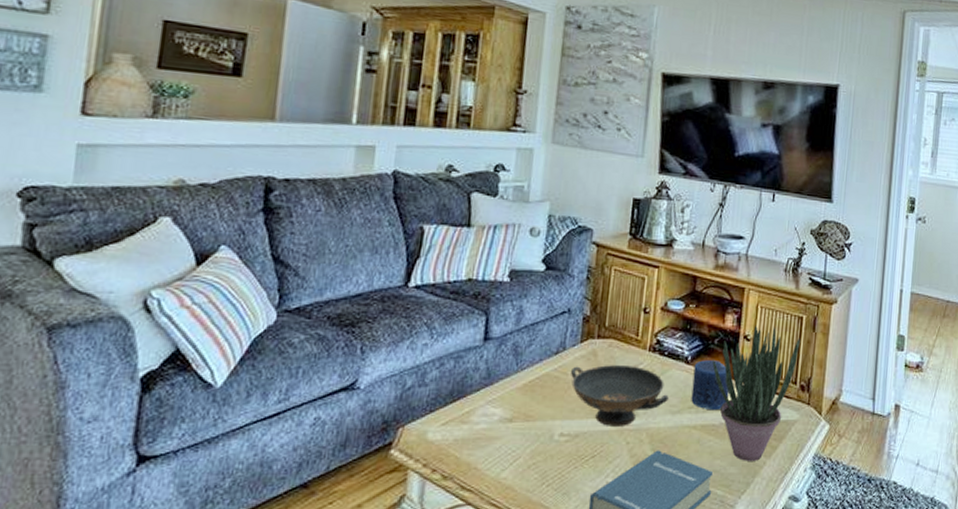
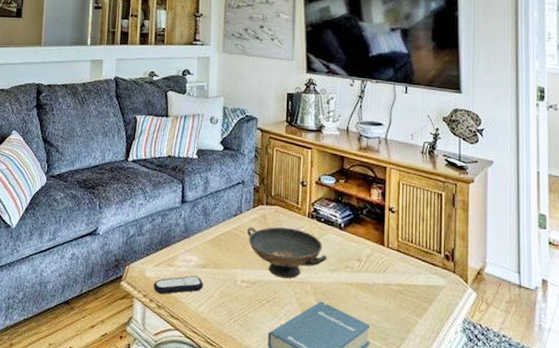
remote control: none [438,434,509,460] -> present [153,275,203,294]
candle: present [691,360,729,411] -> none [346,227,379,272]
potted plant: present [712,325,800,461] -> none [363,199,441,320]

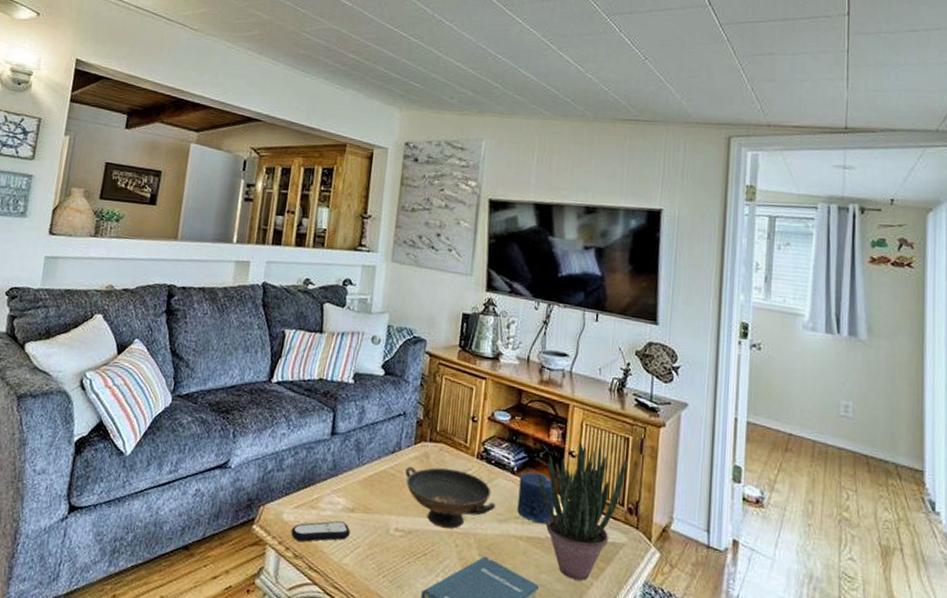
candle: none [346,227,379,272] -> present [517,472,555,524]
potted plant: none [363,199,441,320] -> present [538,442,627,581]

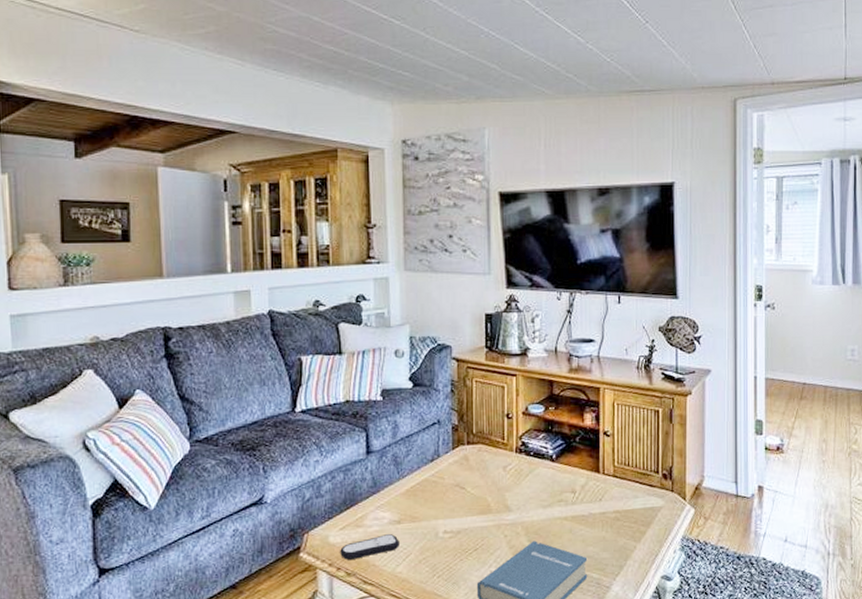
decorative bowl: present [405,466,496,529] -> none [447,467,539,522]
candle: present [517,472,555,524] -> none [559,457,595,503]
potted plant: present [538,442,627,581] -> none [576,421,659,546]

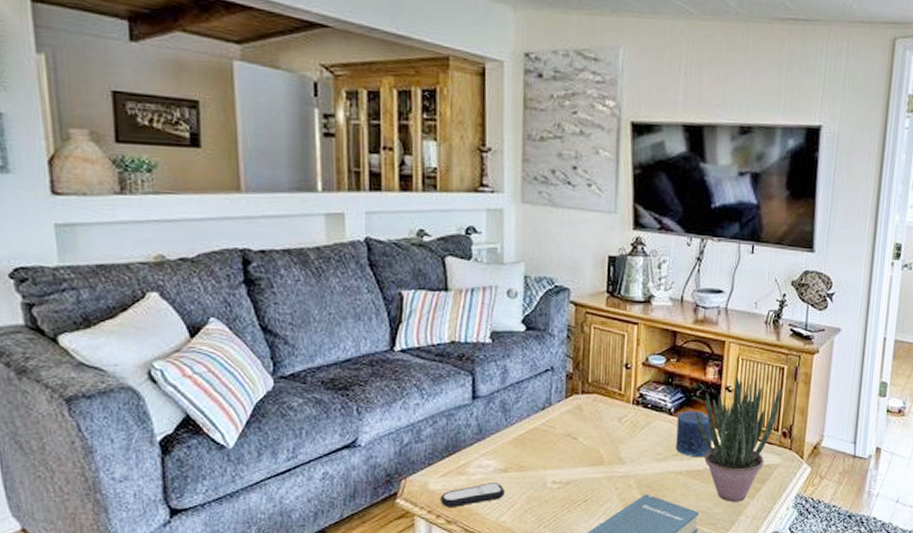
candle: none [559,457,595,503] -> present [675,411,713,458]
potted plant: none [576,421,659,546] -> present [695,376,782,502]

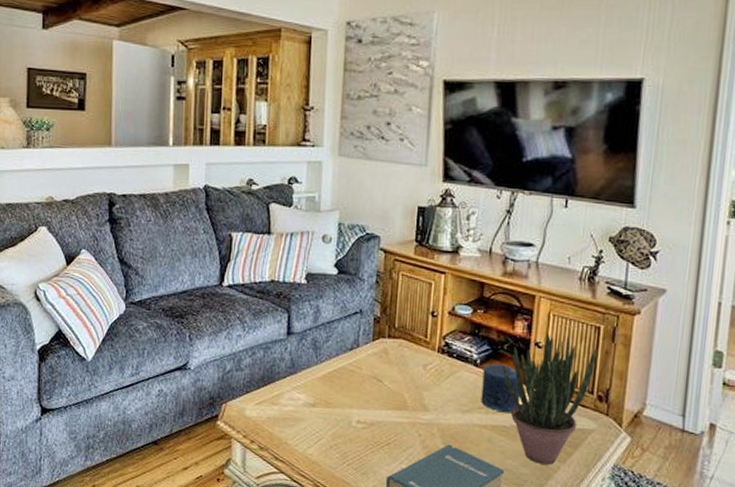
remote control: present [440,483,505,507] -> none [255,415,313,435]

